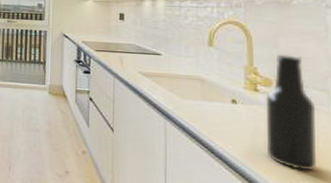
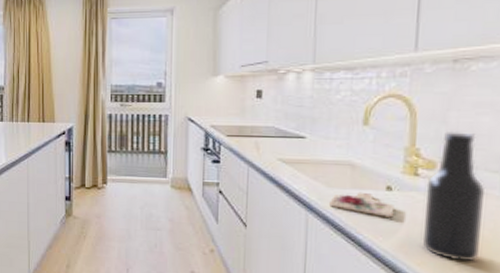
cutting board: none [183,103,240,128] -> present [328,192,394,218]

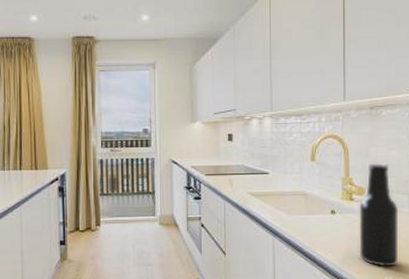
cutting board: present [328,192,394,218] -> none [289,216,338,236]

